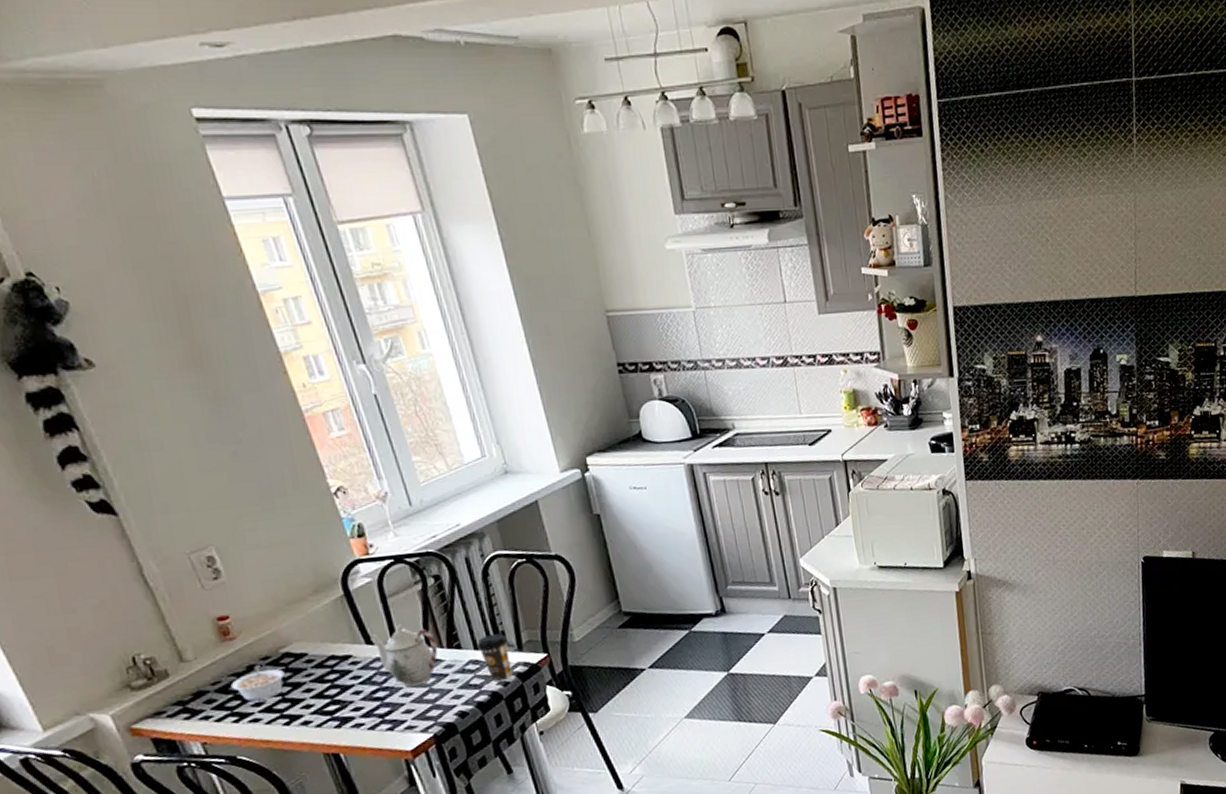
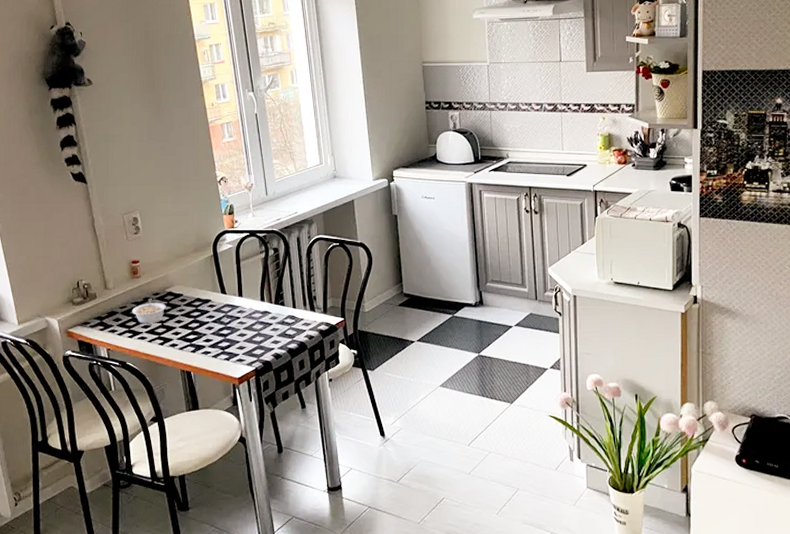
teapot: present [370,624,438,687] -> none [225,281,268,329]
coffee cup: present [476,634,513,682] -> none [295,298,318,335]

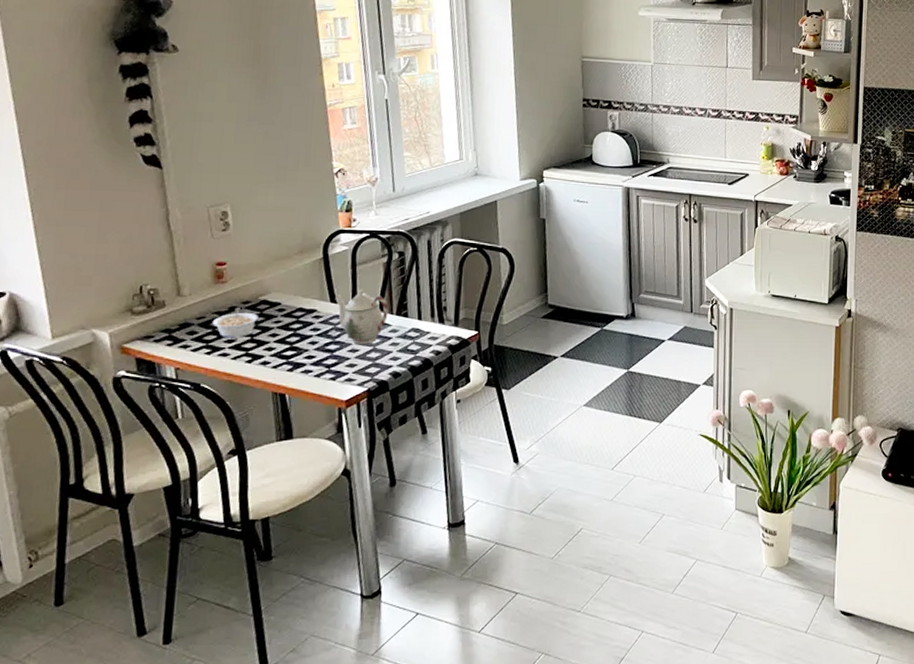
teapot: none [225,281,268,329] -> present [335,289,389,344]

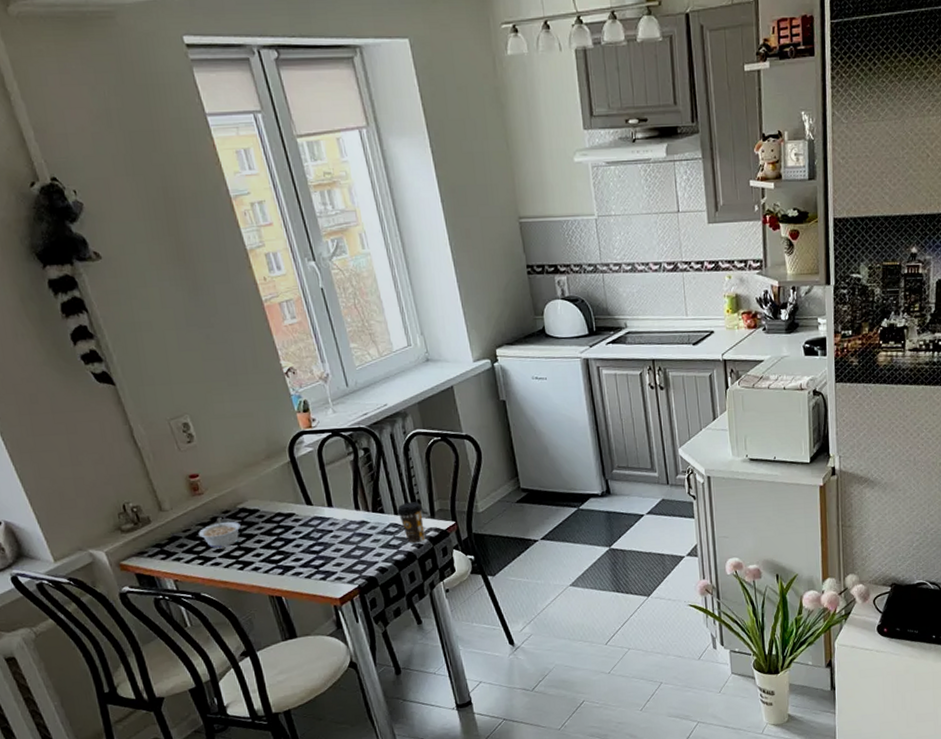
teapot: present [335,289,389,344] -> none [310,489,365,544]
coffee cup: none [420,309,448,351] -> present [396,502,425,544]

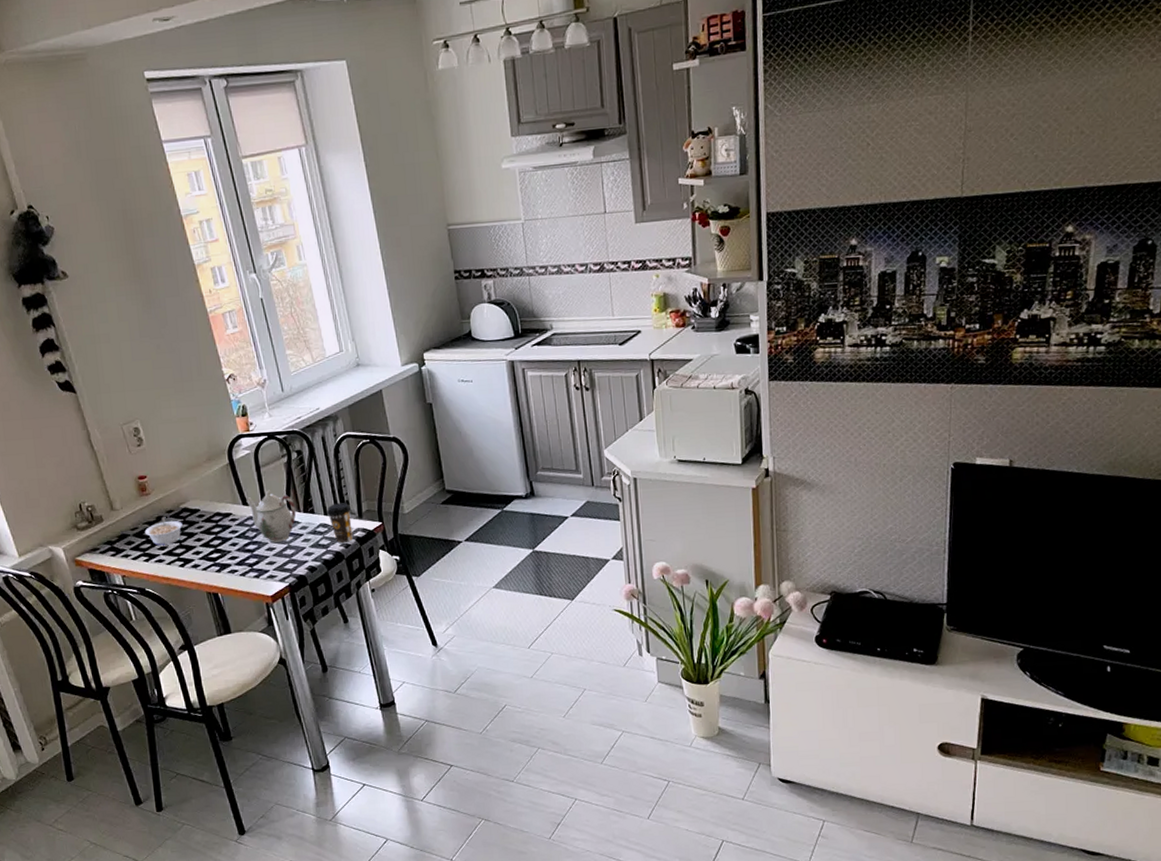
teapot: none [310,489,365,544] -> present [246,490,296,543]

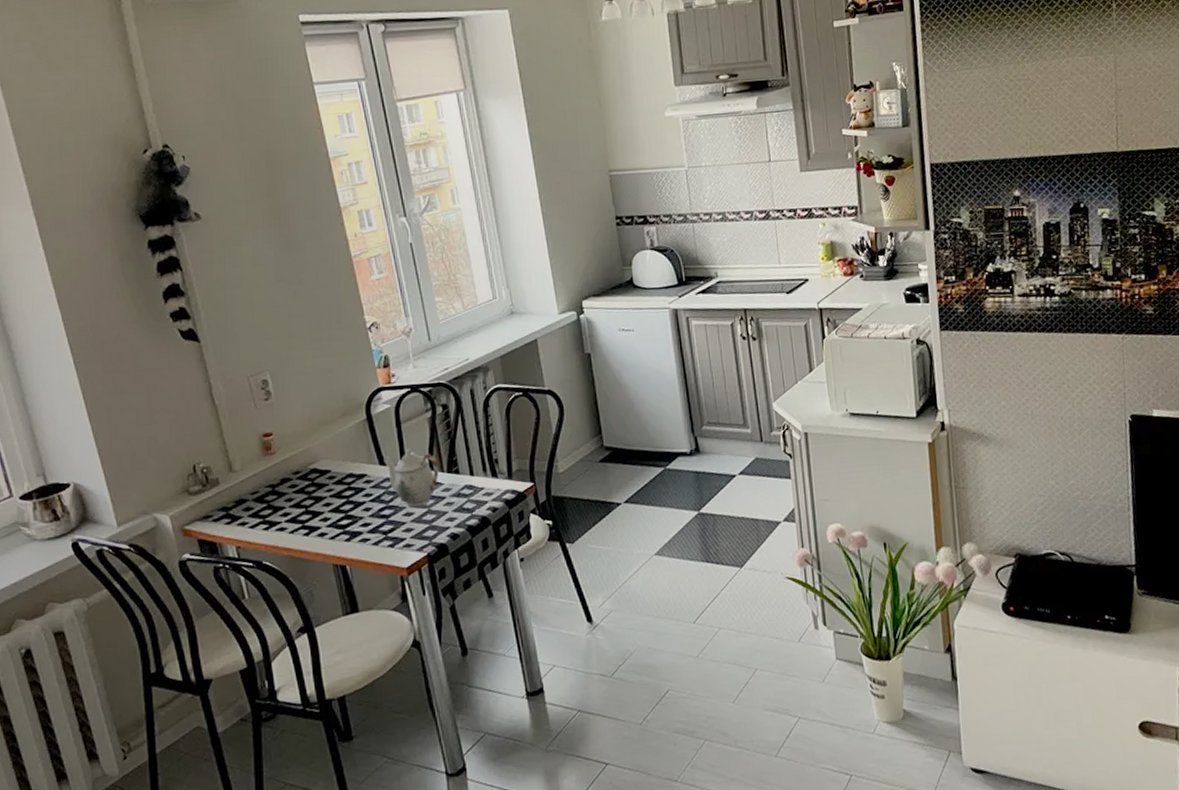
legume: present [144,516,183,546] -> none [266,478,310,512]
coffee cup: present [326,503,353,544] -> none [472,461,501,508]

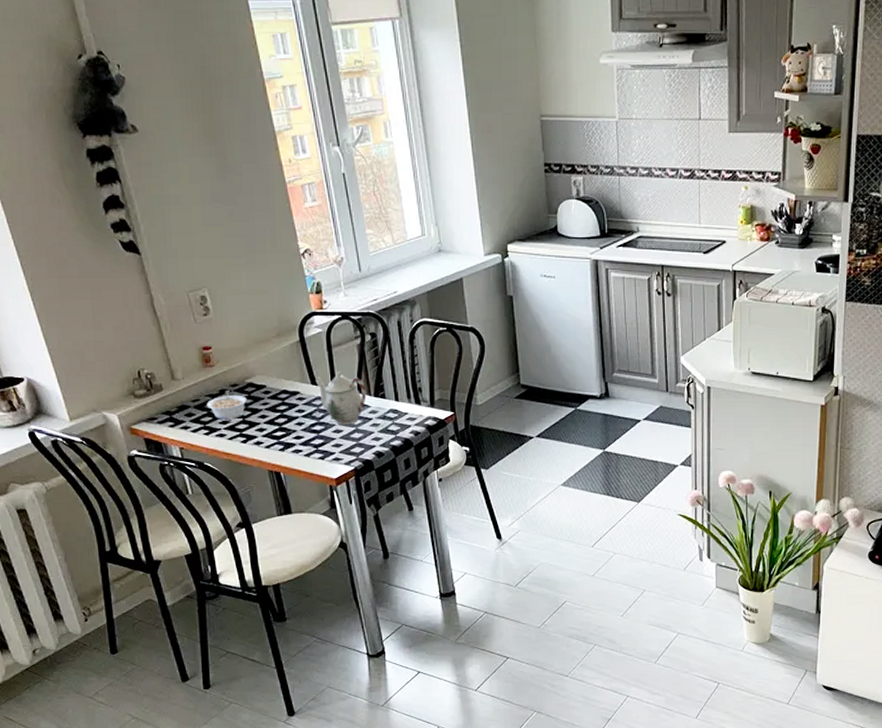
legume: none [266,478,310,512] -> present [206,389,247,420]

